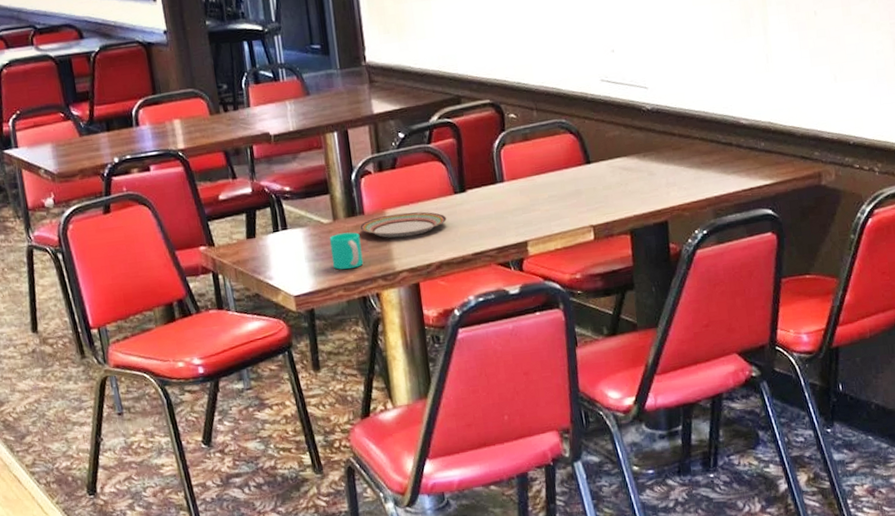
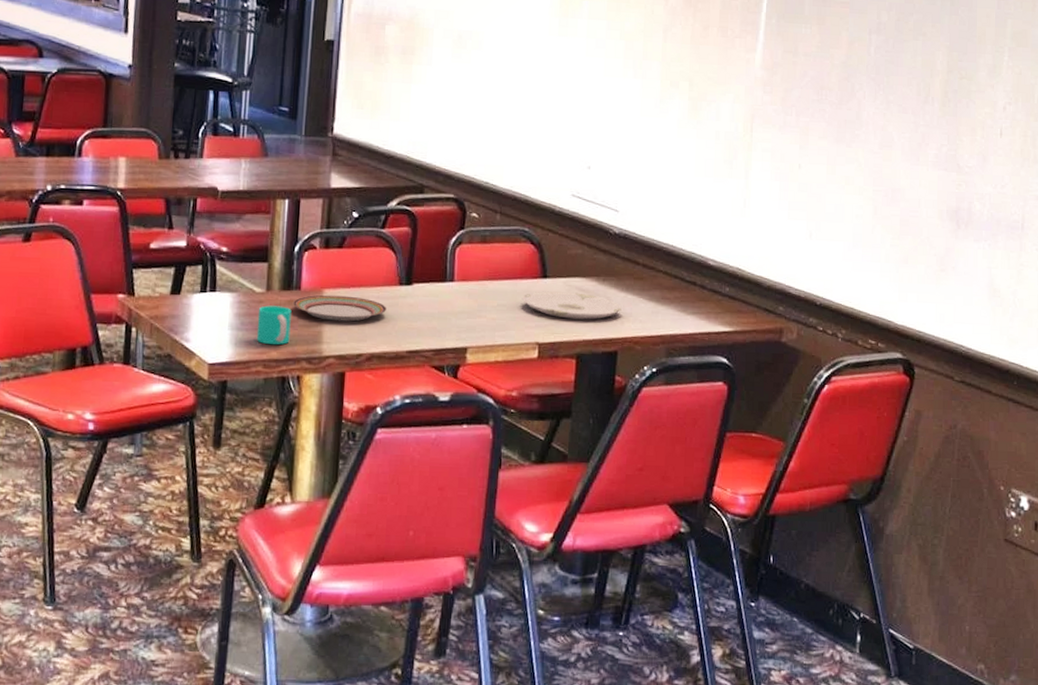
plate: none [570,171,666,199] -> present [521,291,623,320]

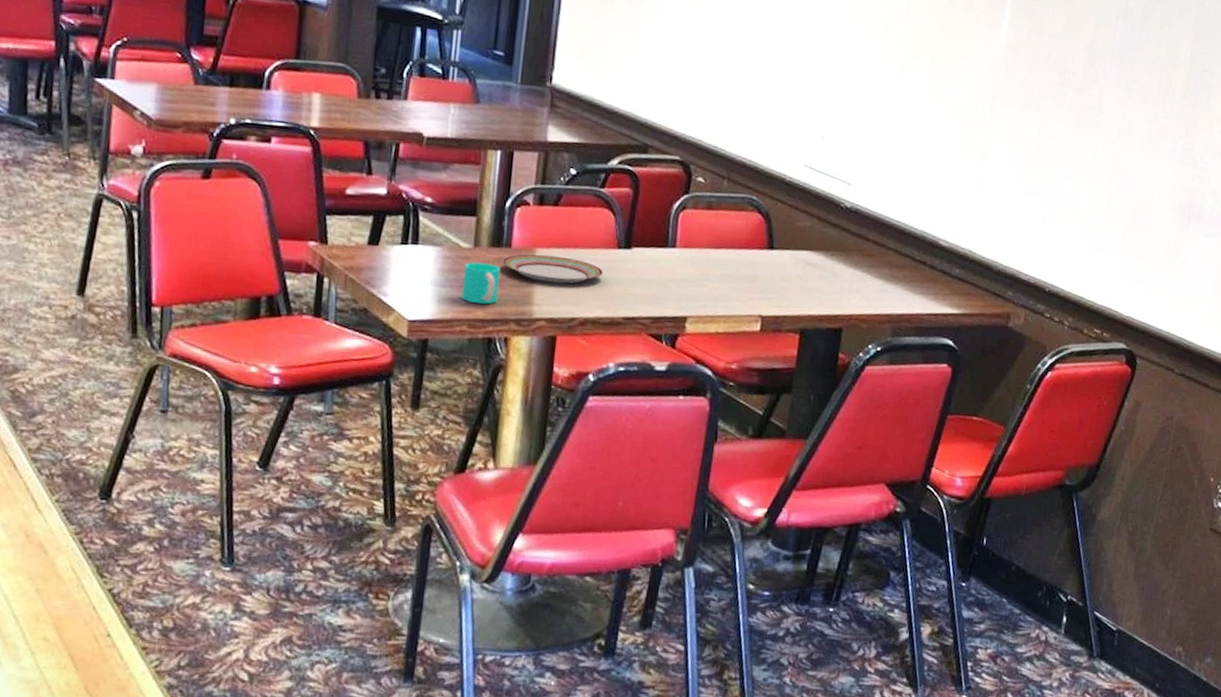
plate: present [521,291,623,320] -> none [746,263,850,295]

